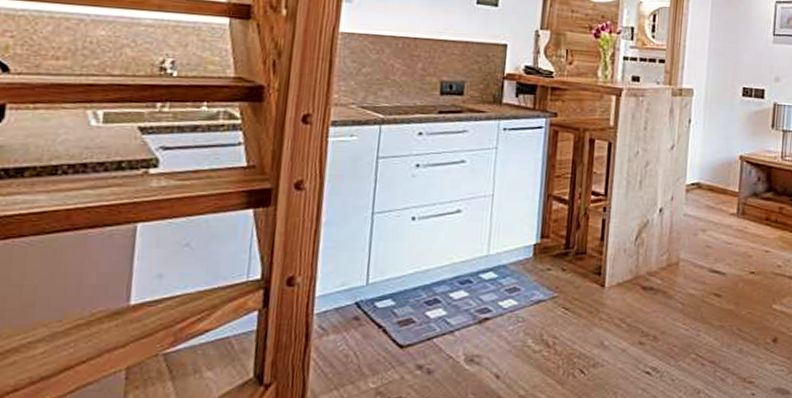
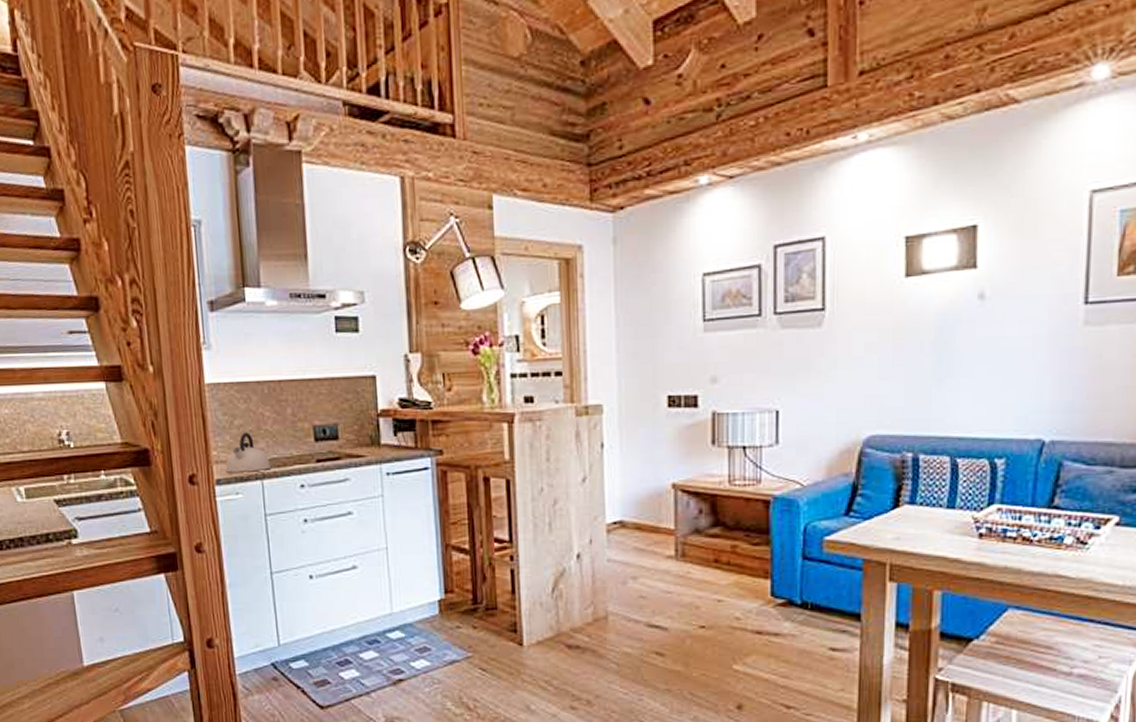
kettle: none [343,80,392,117] -> present [225,432,271,473]

